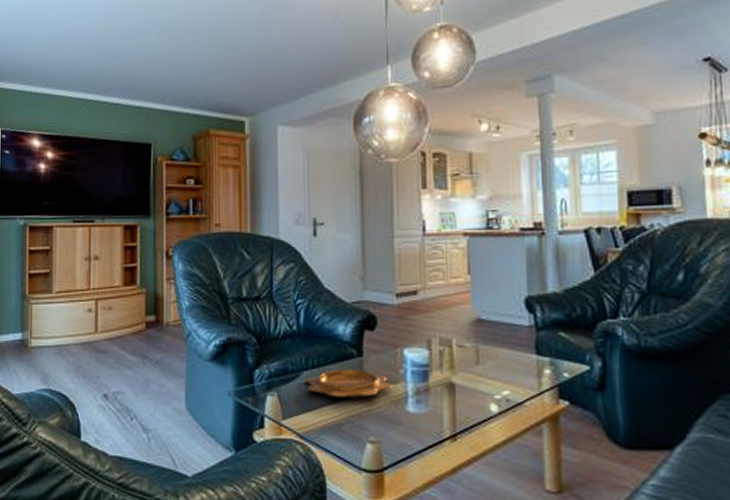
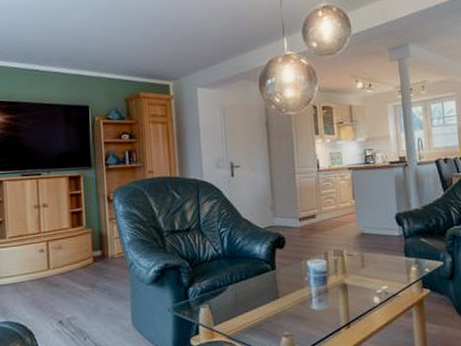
decorative bowl: present [303,368,393,398] -> none [229,280,300,304]

